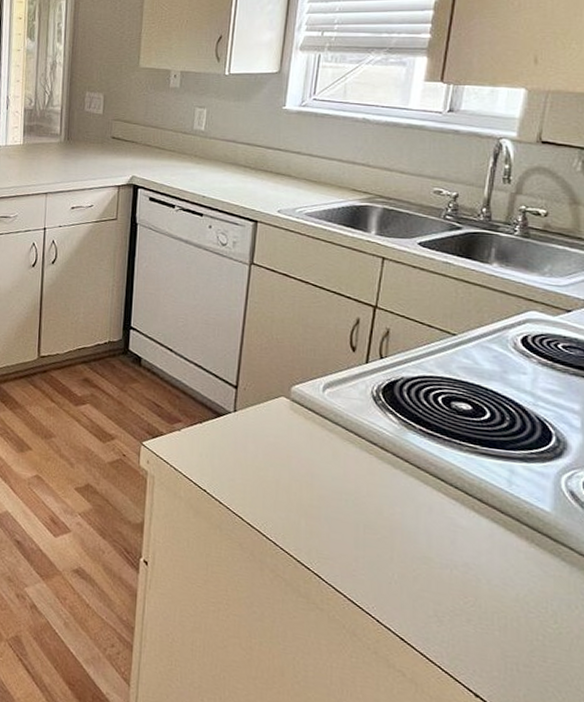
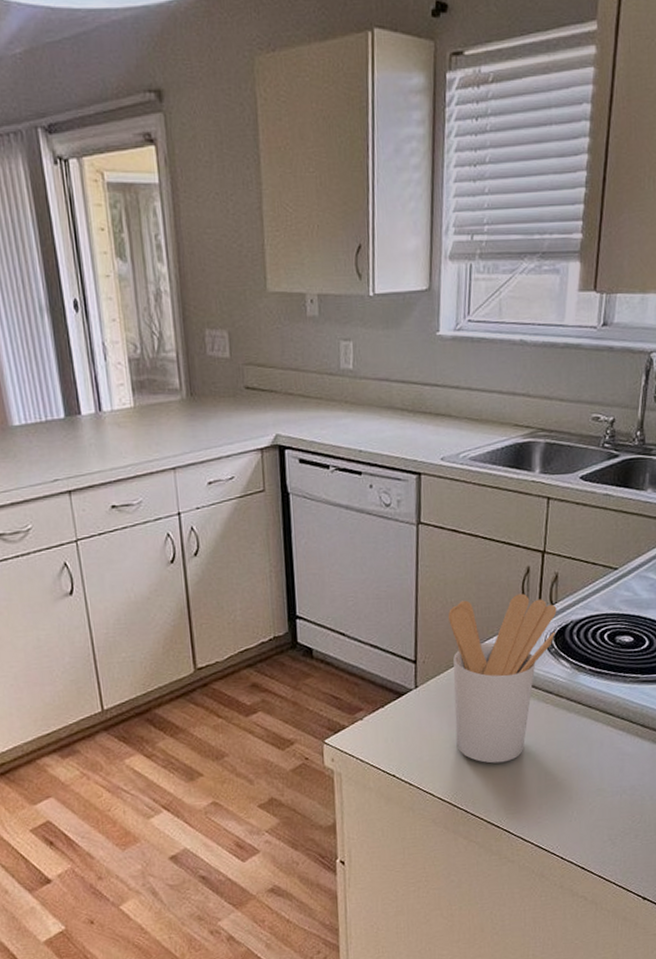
utensil holder: none [270,339,387,504] -> present [448,593,557,764]

